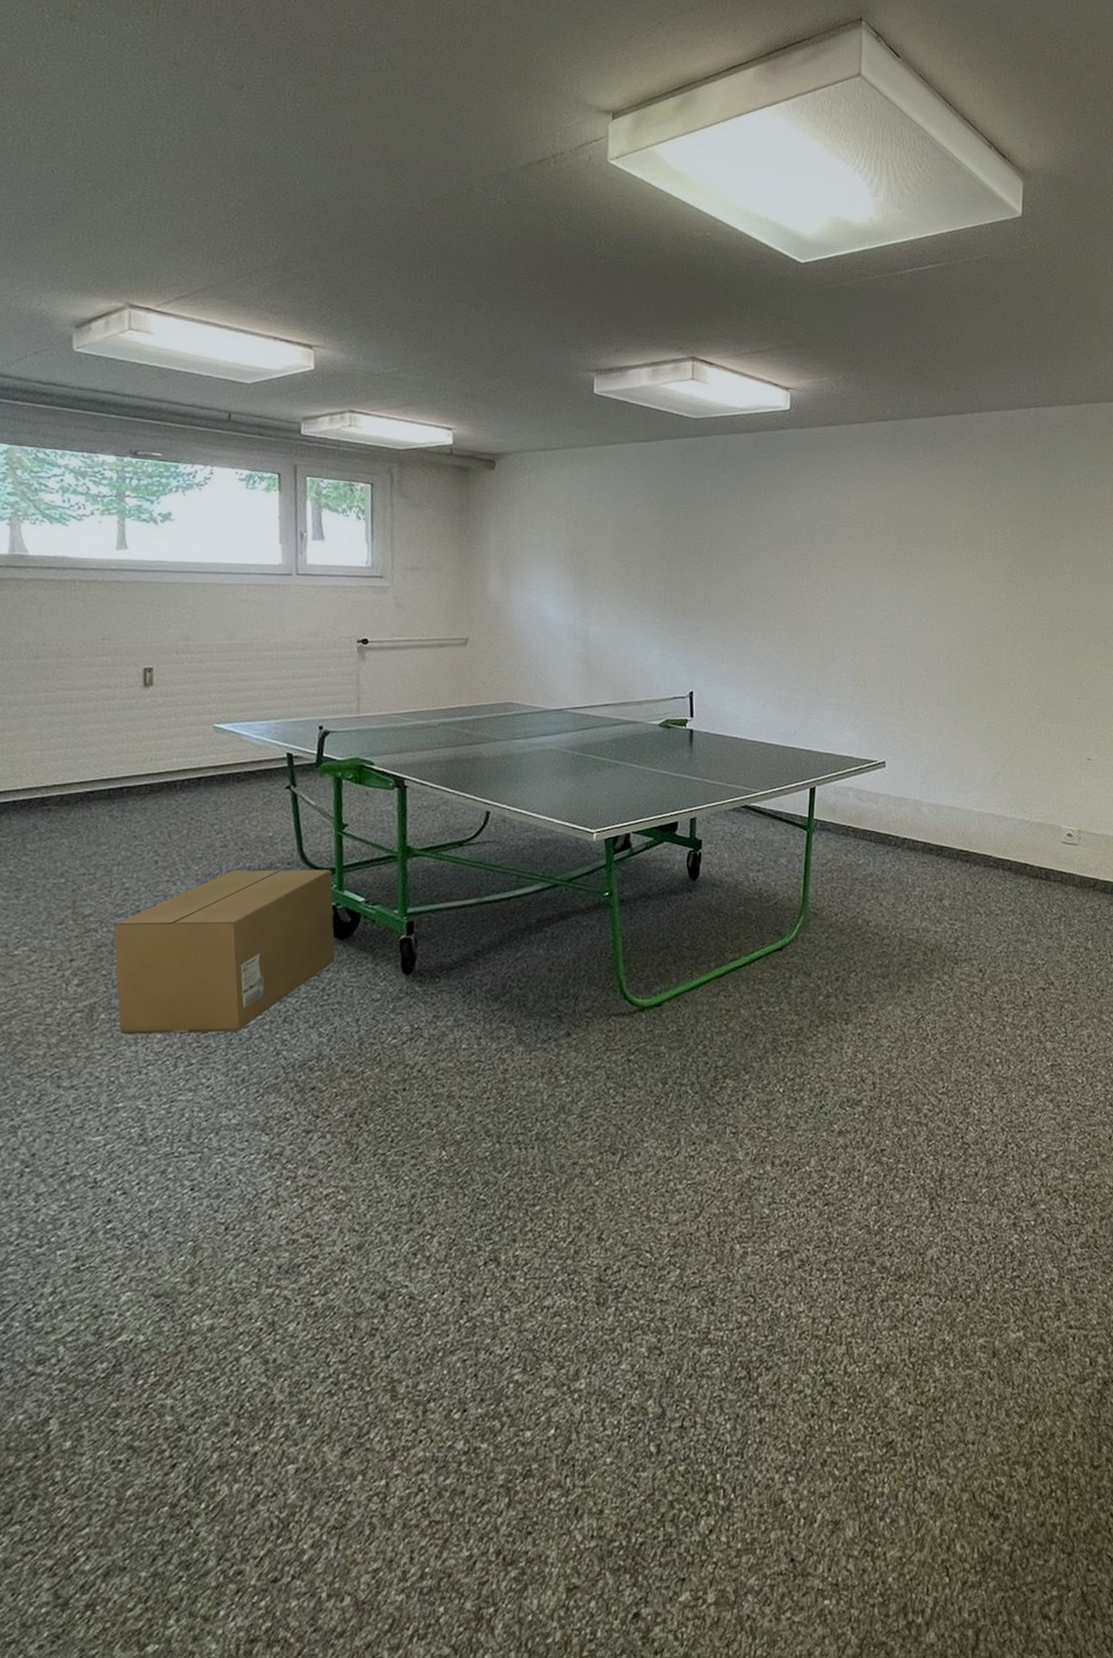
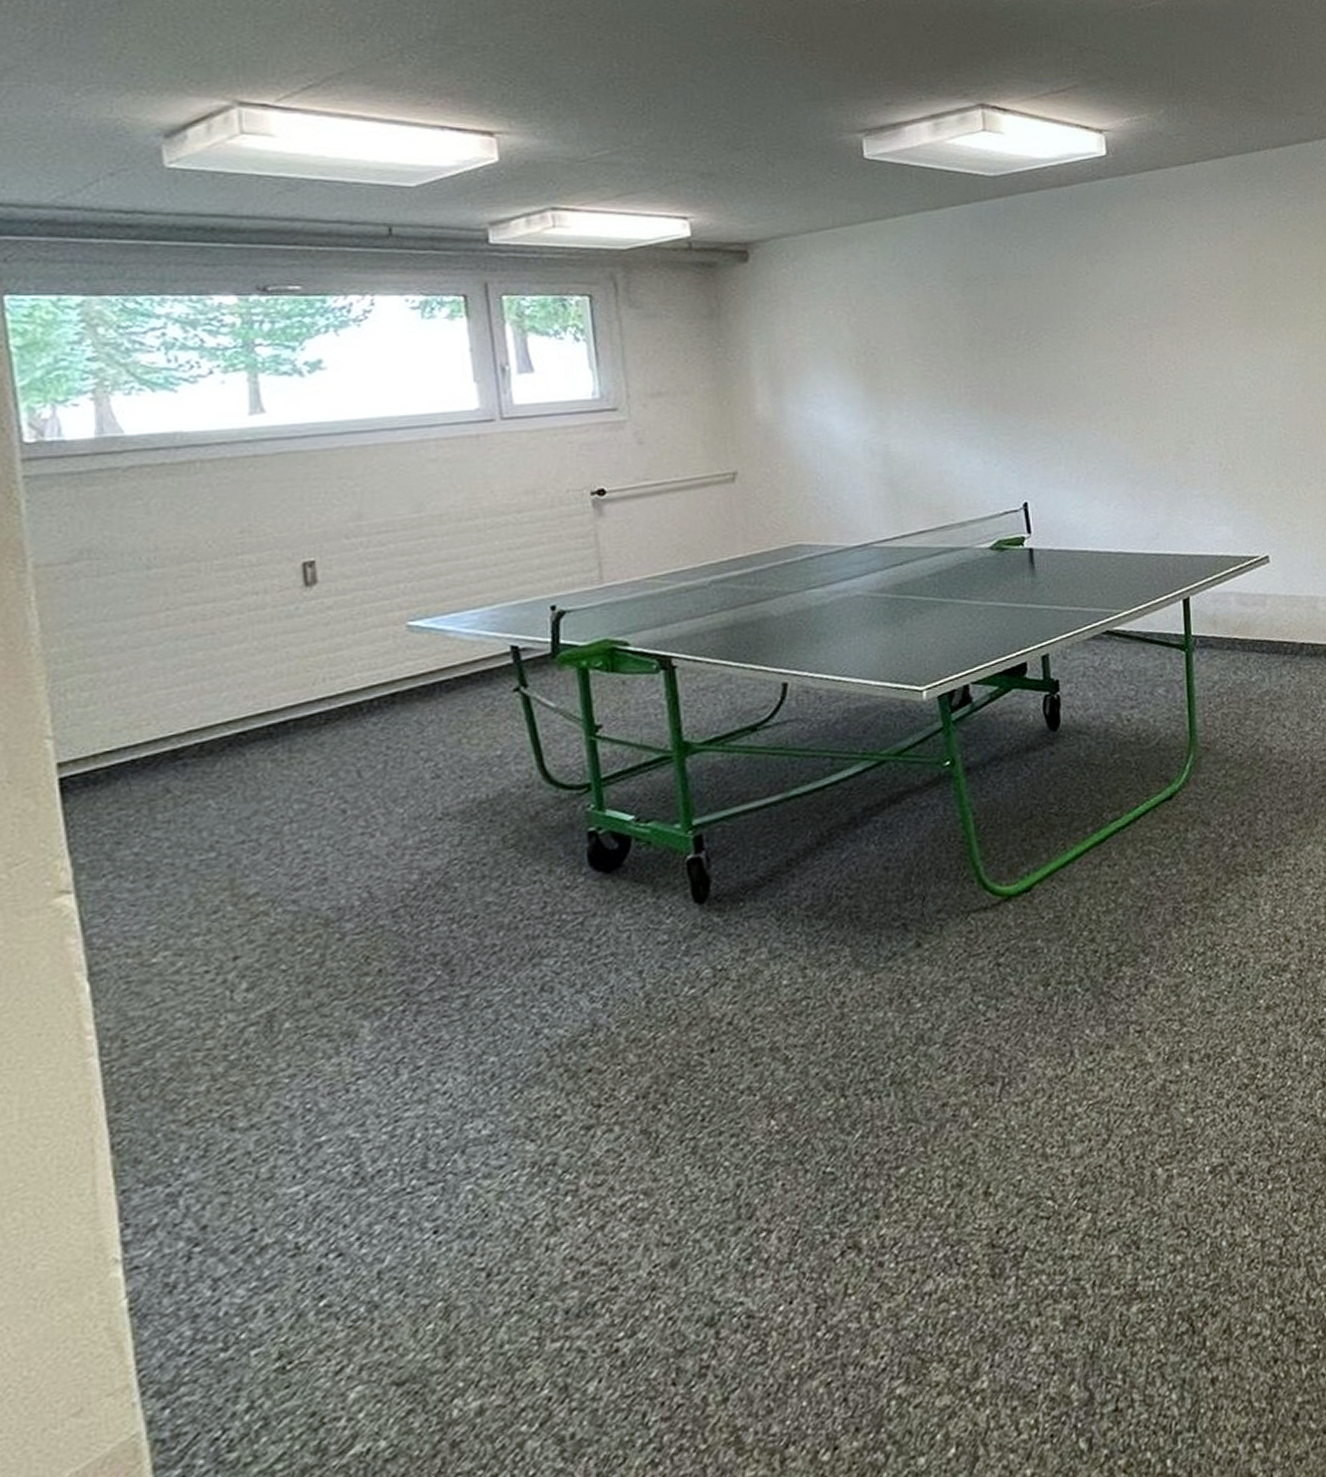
box: present [114,869,335,1034] -> none [292,786,602,1043]

